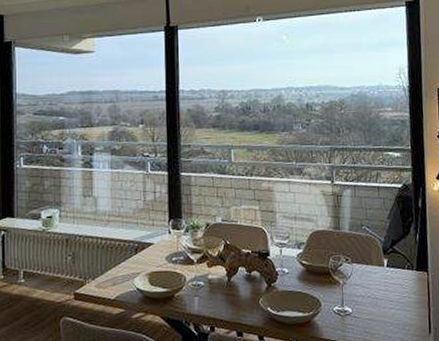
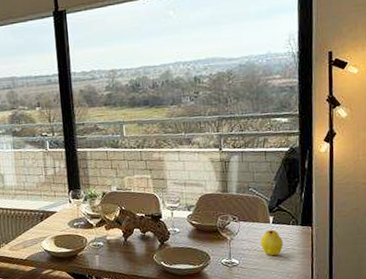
fruit: none [374,273,398,305] -> present [260,229,283,256]

